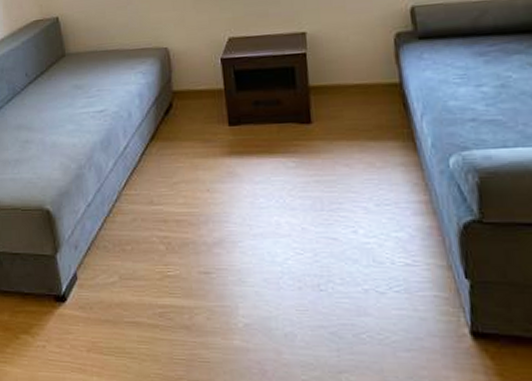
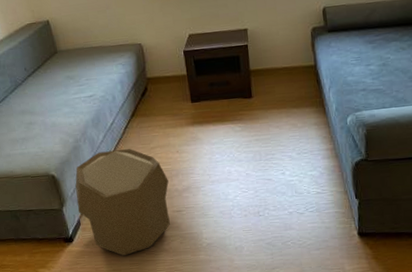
pouf: none [74,182,195,330] -> present [75,149,170,257]

